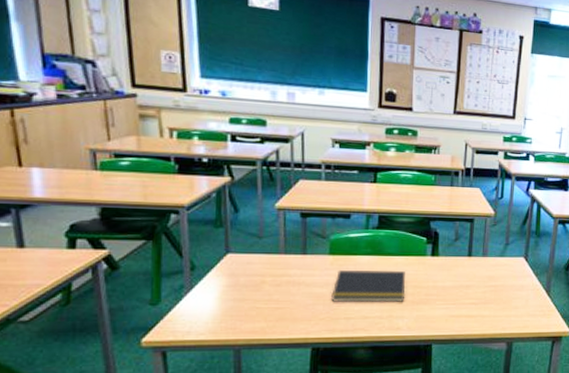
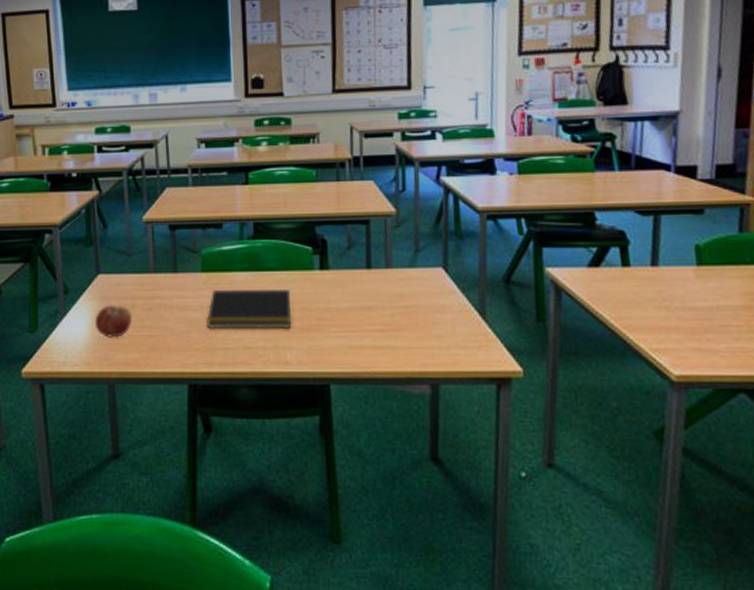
fruit: none [222,281,261,310] -> present [94,305,133,338]

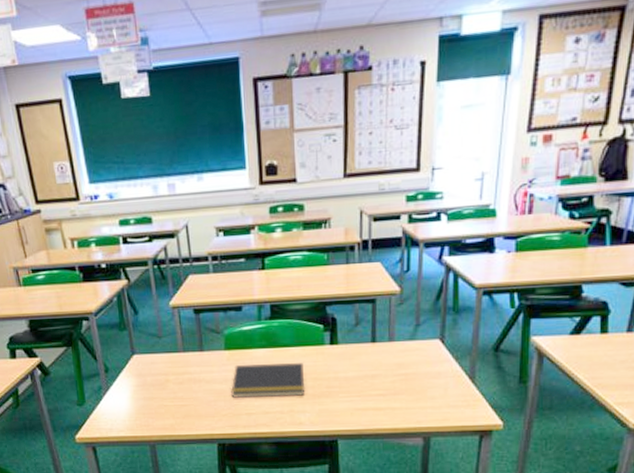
fruit: present [94,305,133,338] -> none [134,380,167,408]

